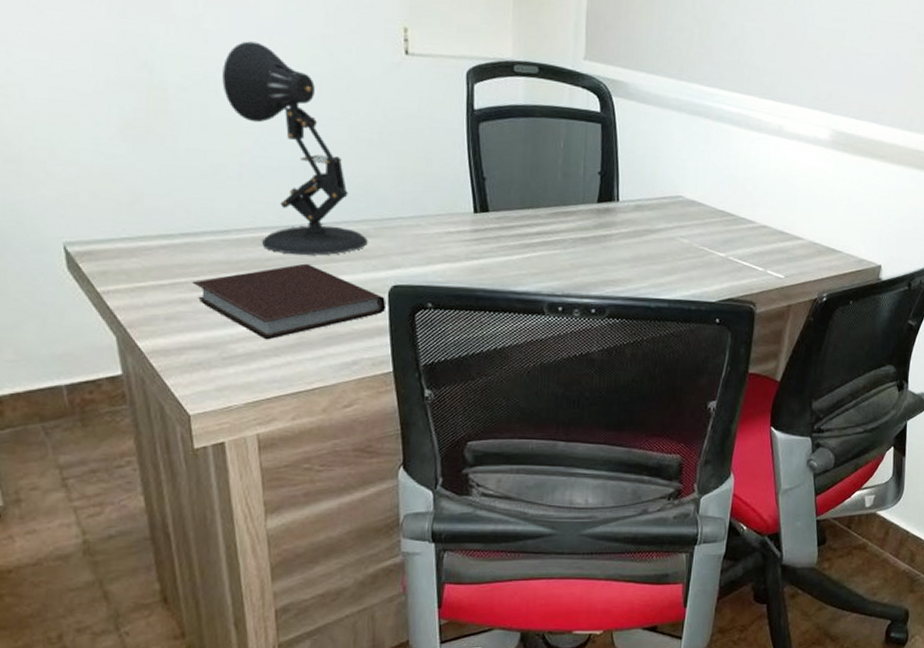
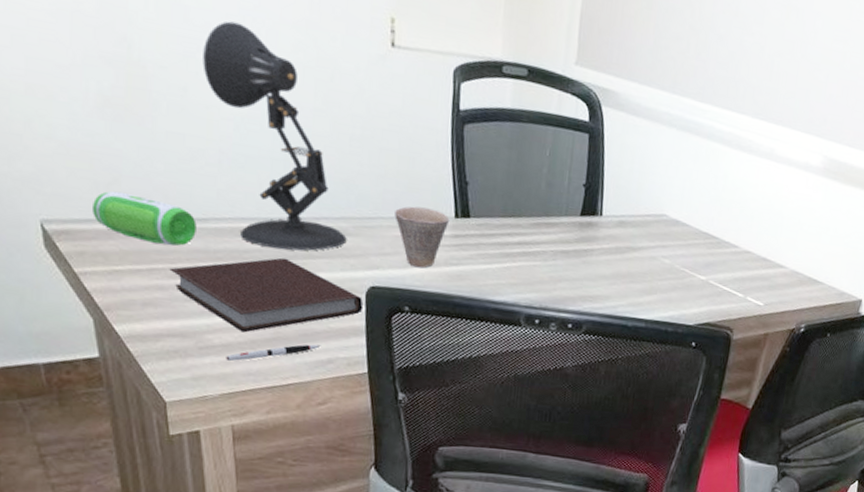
speaker: none [115,209,219,259] -> present [93,191,197,246]
pen: none [250,347,345,370] -> present [226,344,321,362]
cup: none [414,204,469,264] -> present [395,206,450,268]

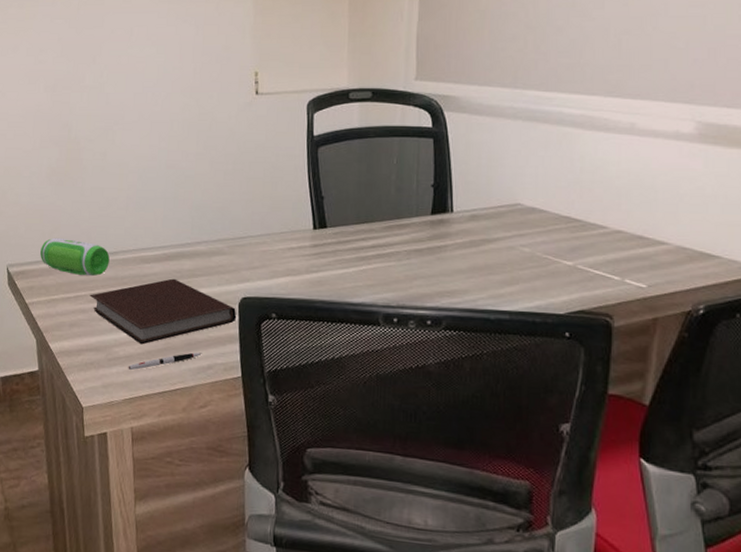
desk lamp: present [202,21,347,251] -> none [117,98,223,271]
cup: present [395,206,450,268] -> none [261,223,309,278]

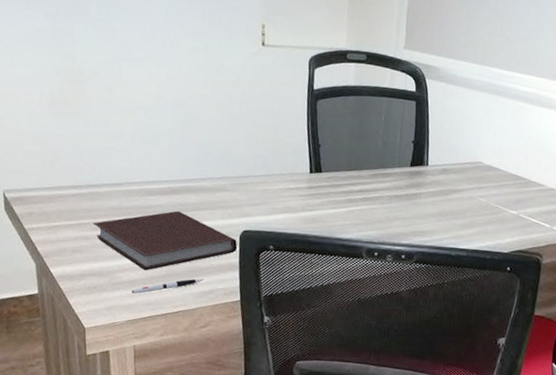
speaker: present [40,237,110,276] -> none [40,166,114,205]

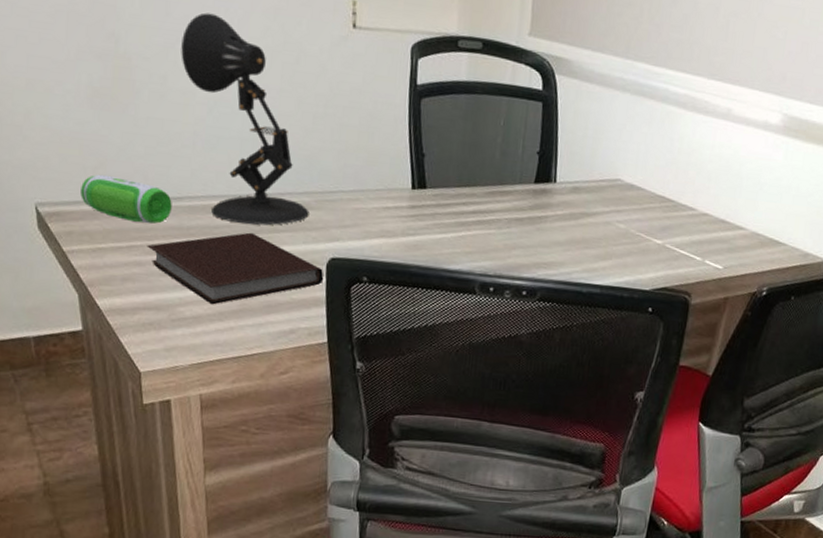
speaker: none [40,166,114,205] -> present [80,174,172,224]
desk lamp: none [124,36,226,205] -> present [181,12,310,226]
pen: present [131,278,204,294] -> none [196,315,284,333]

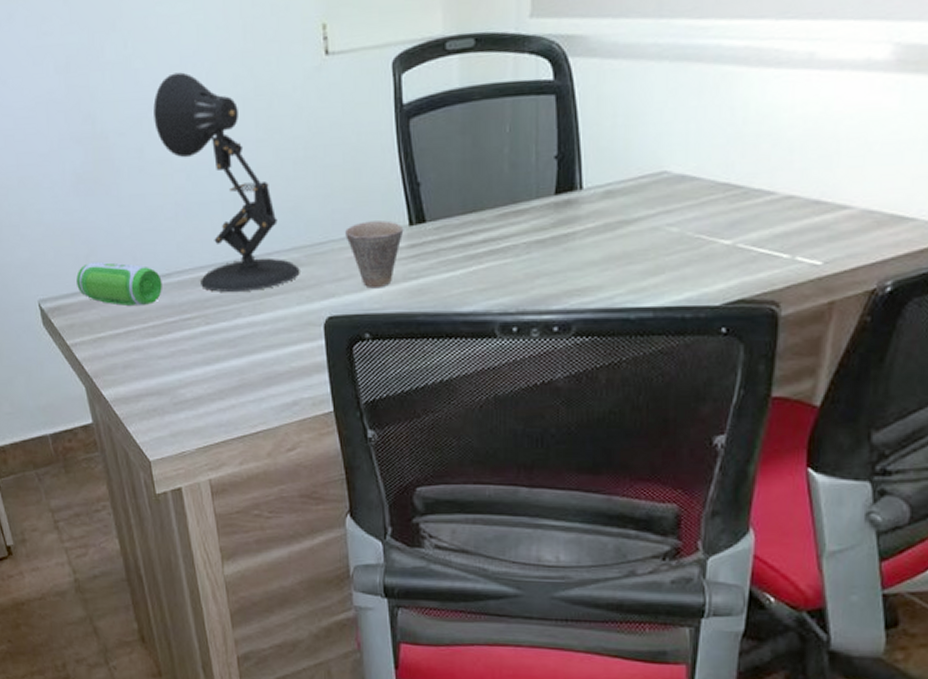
notebook: present [147,232,324,305] -> none [143,300,323,383]
cup: none [354,179,407,239] -> present [345,220,404,289]

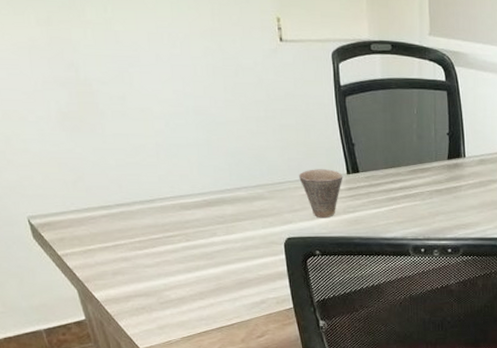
speaker: present [76,261,162,306] -> none [65,186,147,224]
desk lamp: present [153,72,300,292] -> none [133,39,264,216]

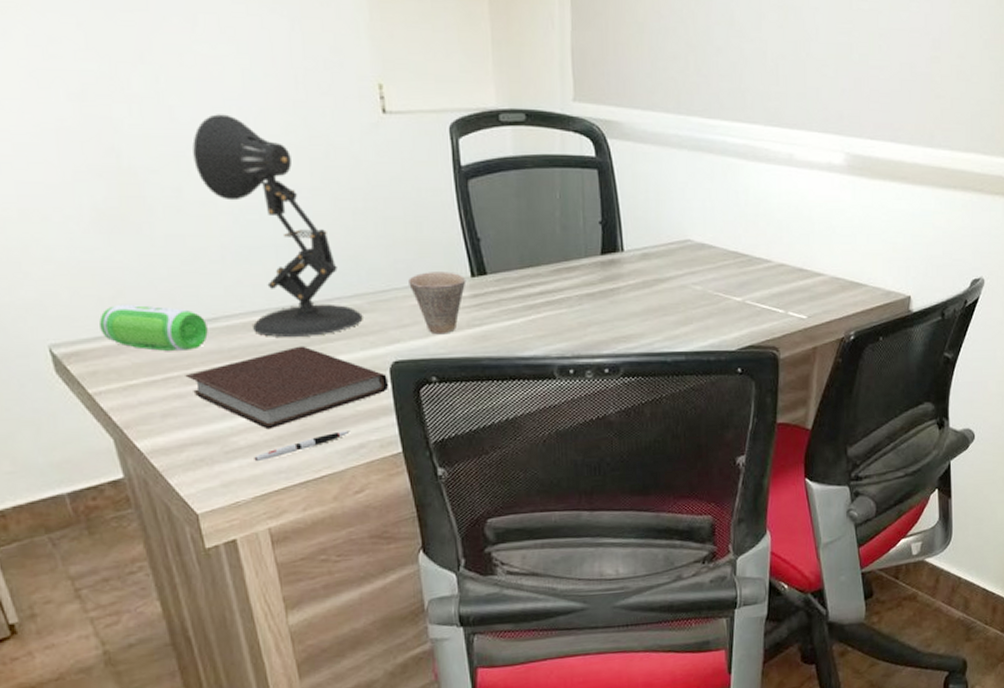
speaker: none [65,186,147,224] -> present [99,304,208,351]
notebook: none [130,223,284,287] -> present [185,346,389,430]
desk lamp: none [133,39,264,216] -> present [192,114,363,337]
pen: none [182,290,254,311] -> present [254,431,350,462]

